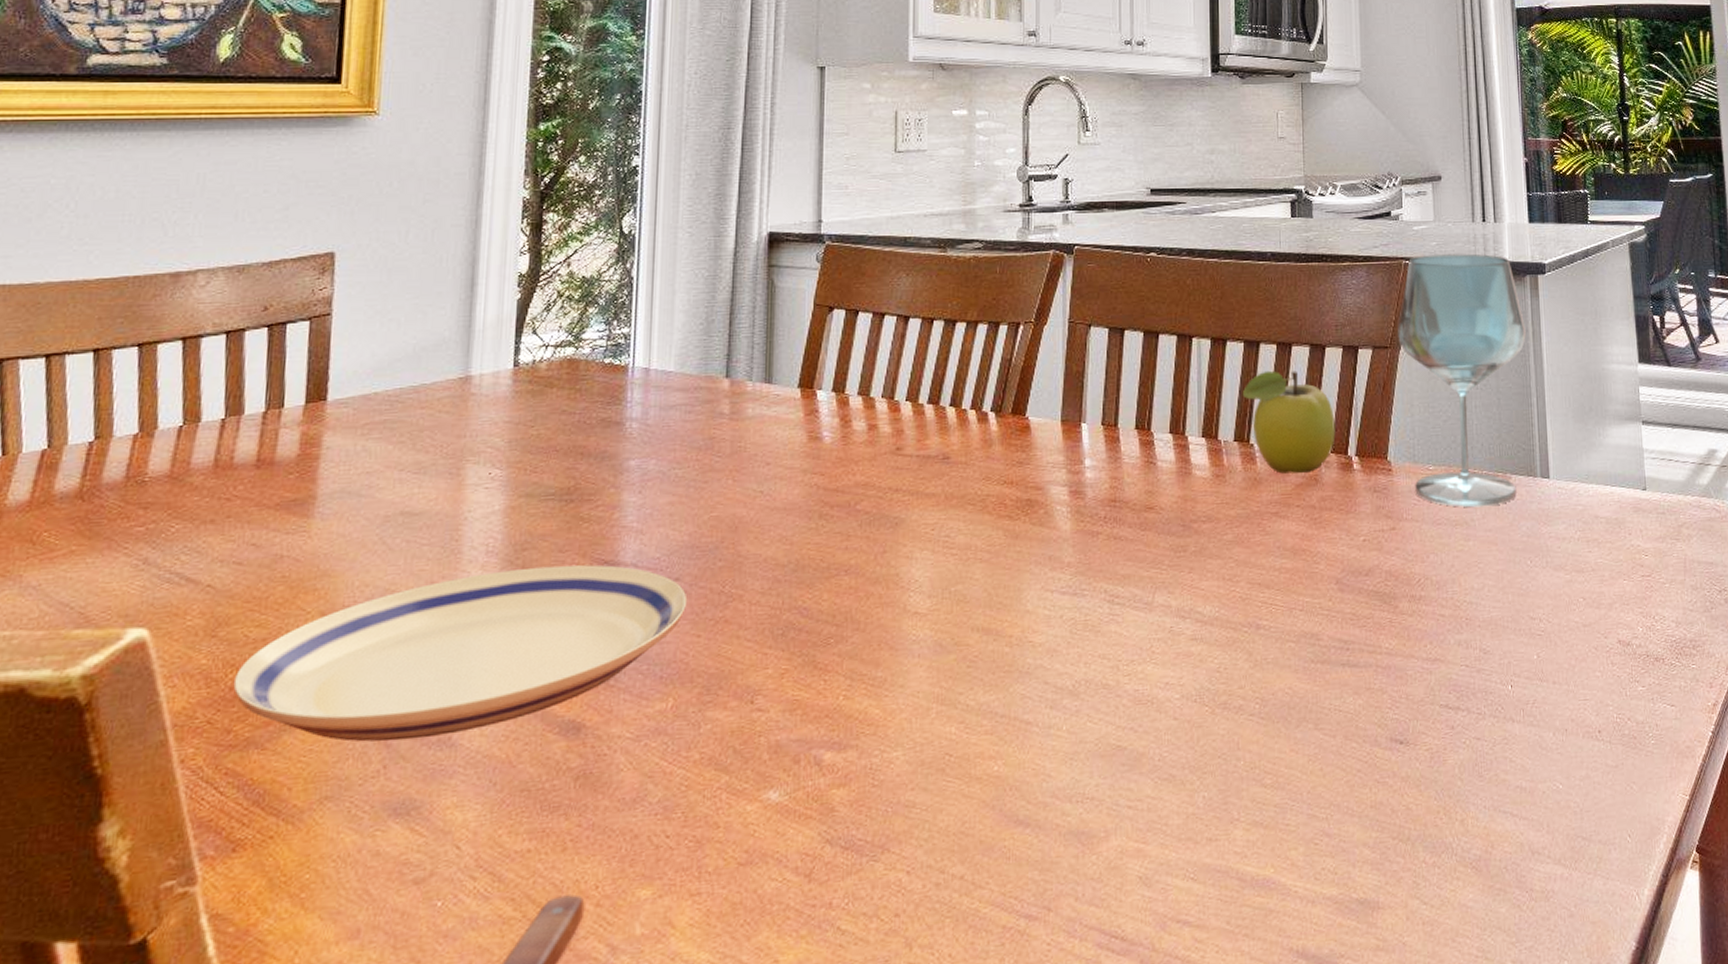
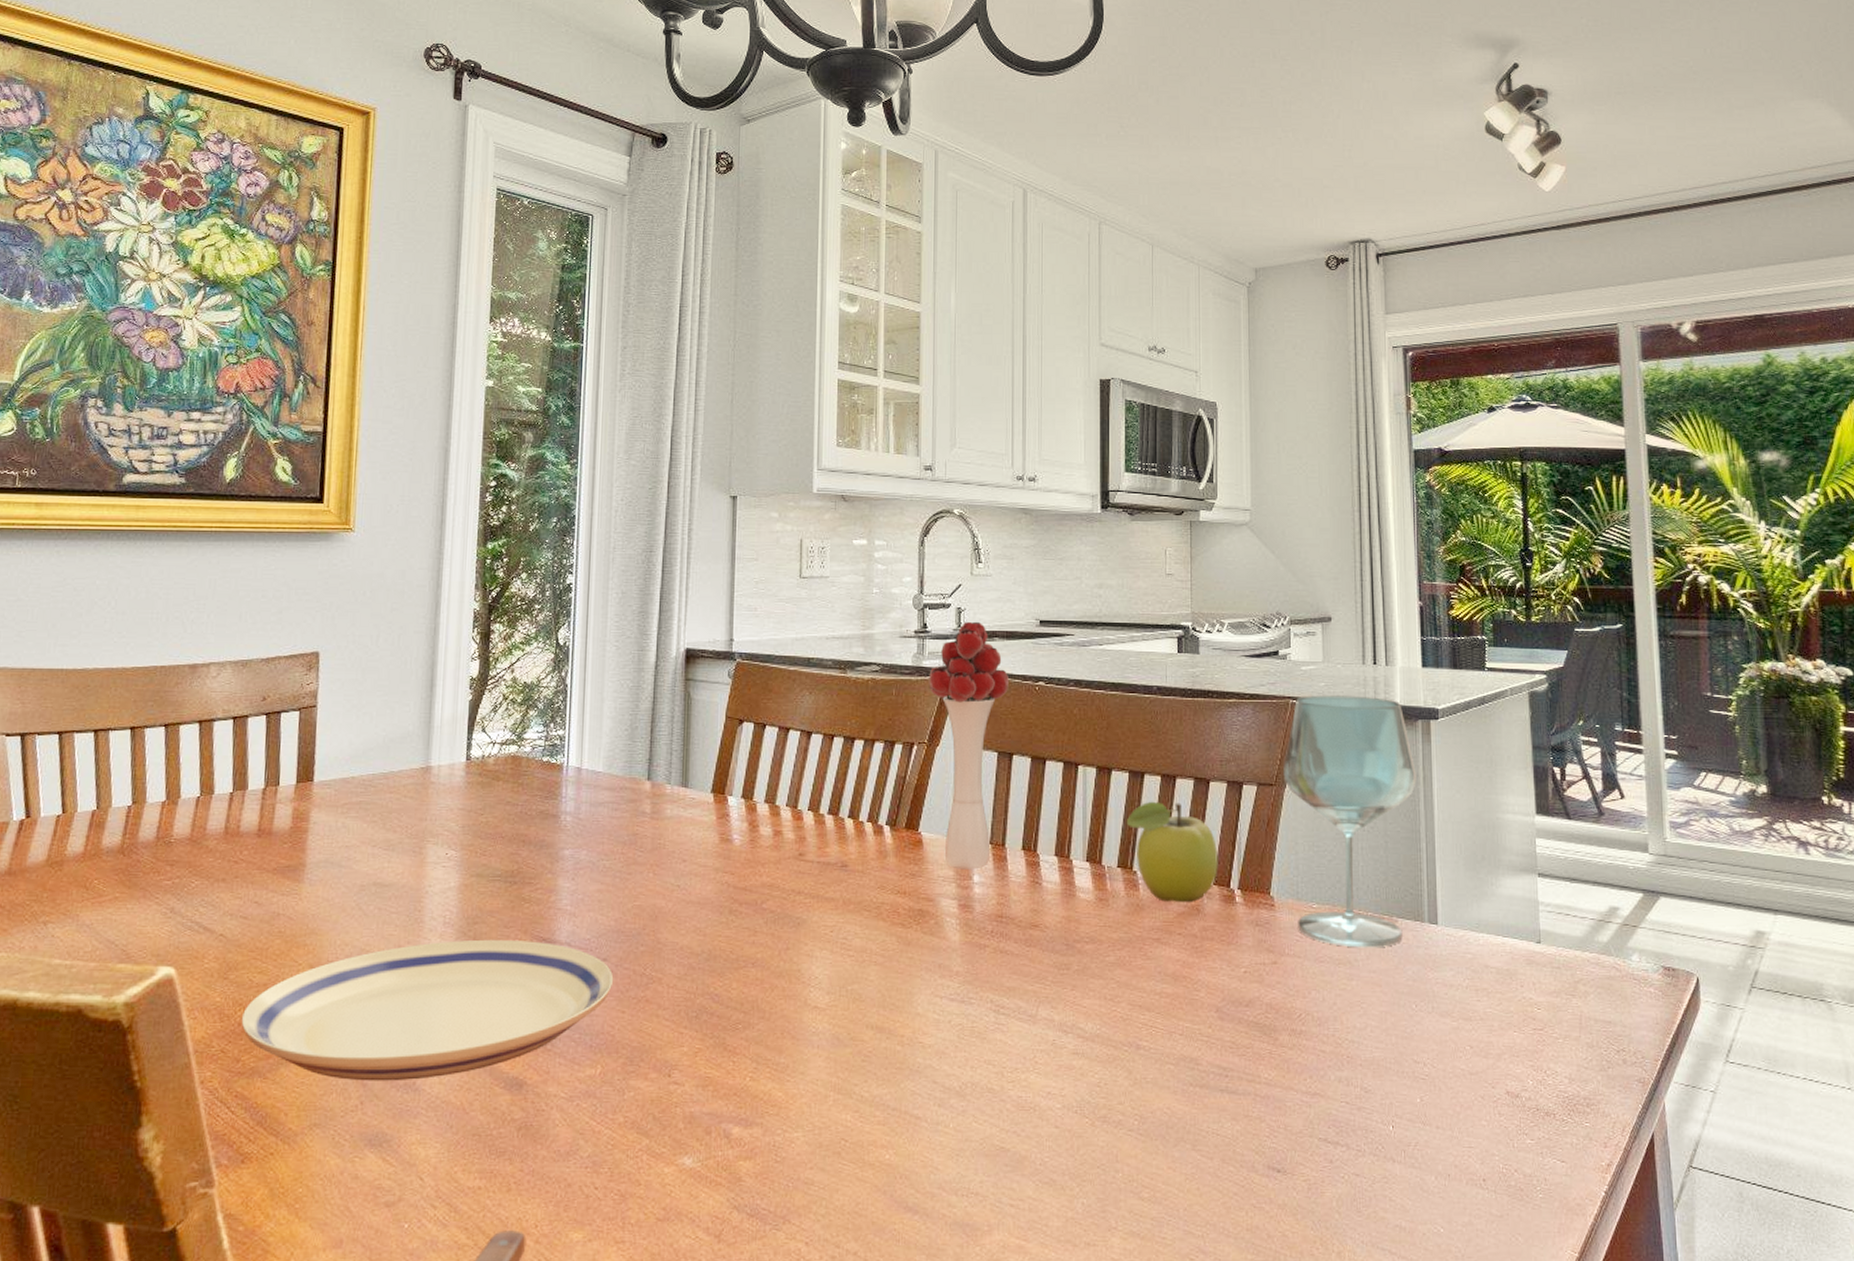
flower bouquet: none [1035,192,1120,454] -> present [929,621,1010,870]

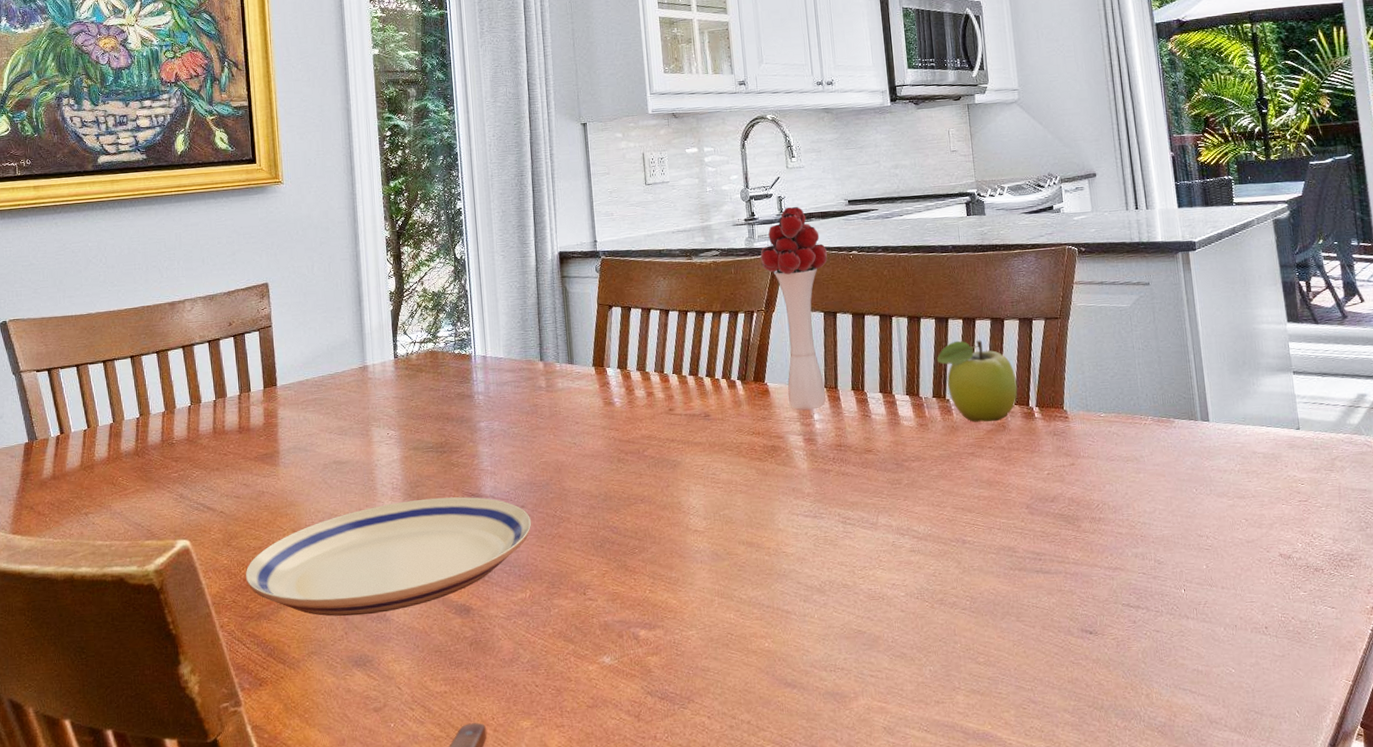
wine glass: present [1283,695,1416,948] -> none [1065,237,1181,447]

